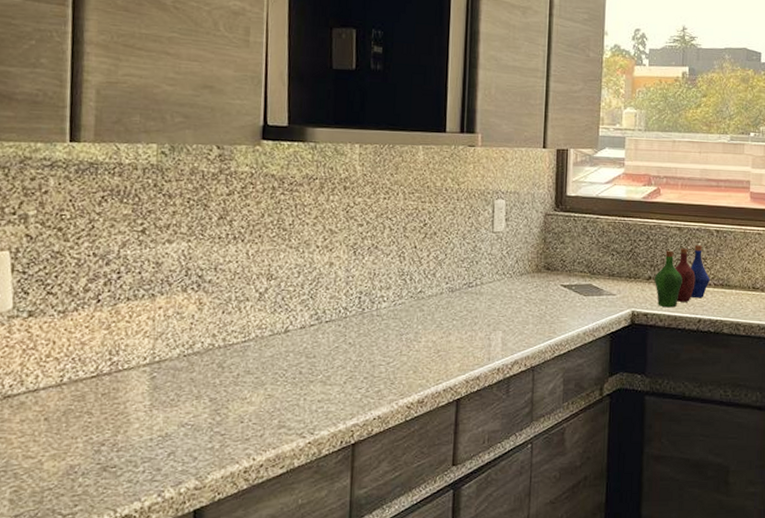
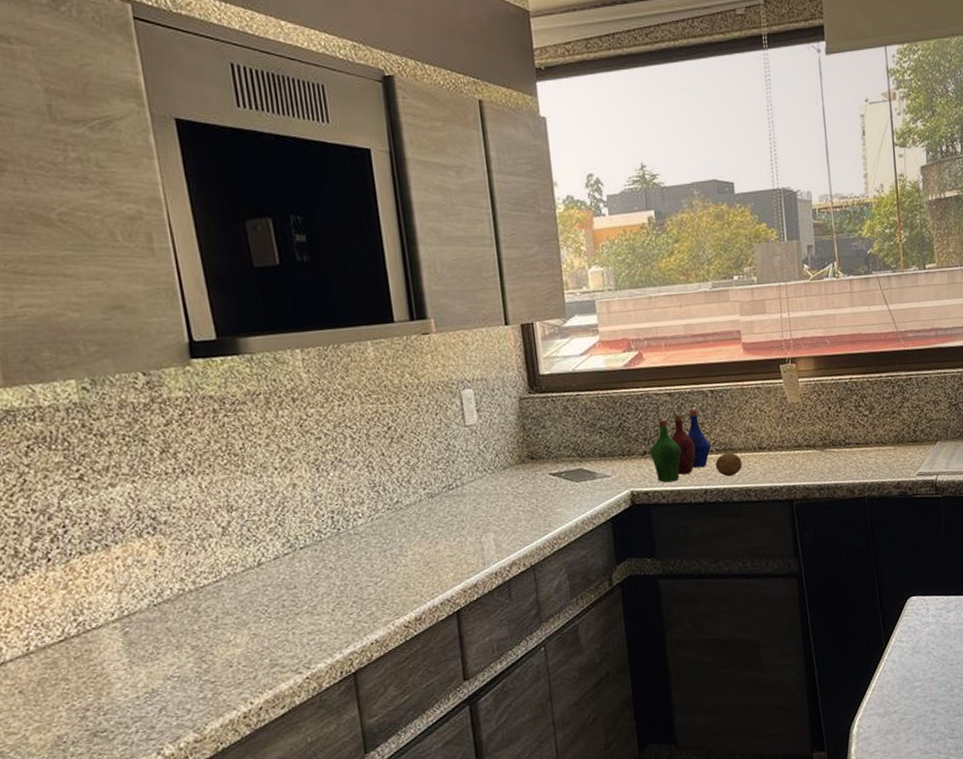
fruit: none [711,288,736,310] -> present [715,452,743,477]

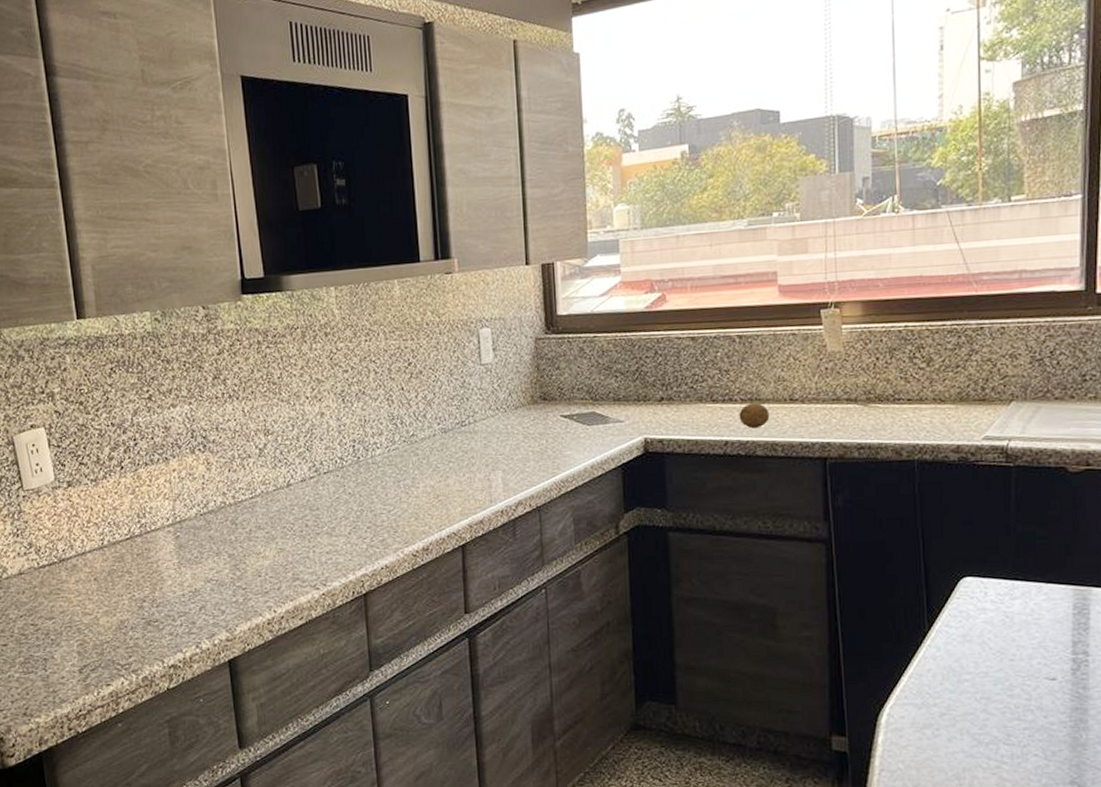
bottle: present [649,410,711,483] -> none [667,356,735,431]

